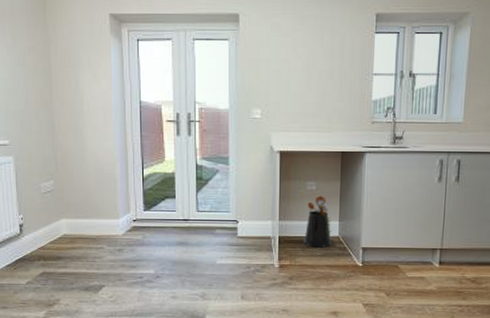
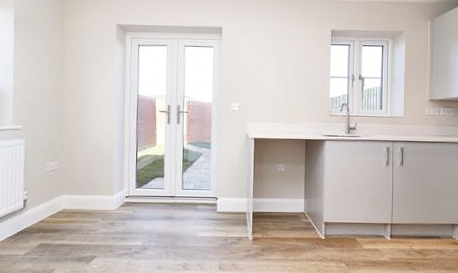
watering can: present [304,195,332,248] -> none [274,176,299,222]

